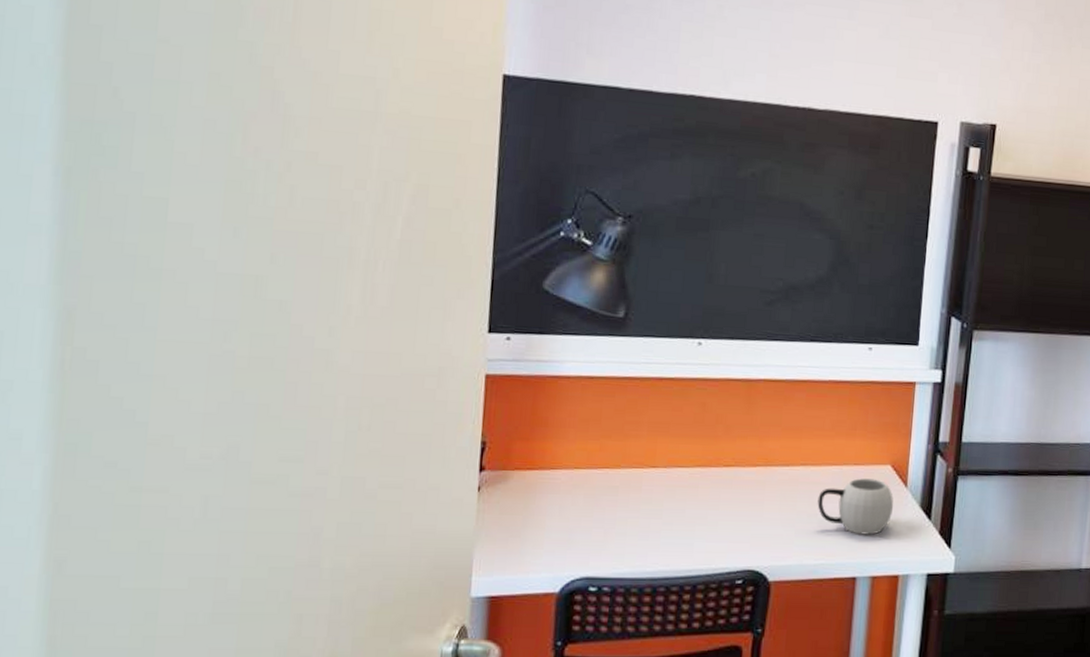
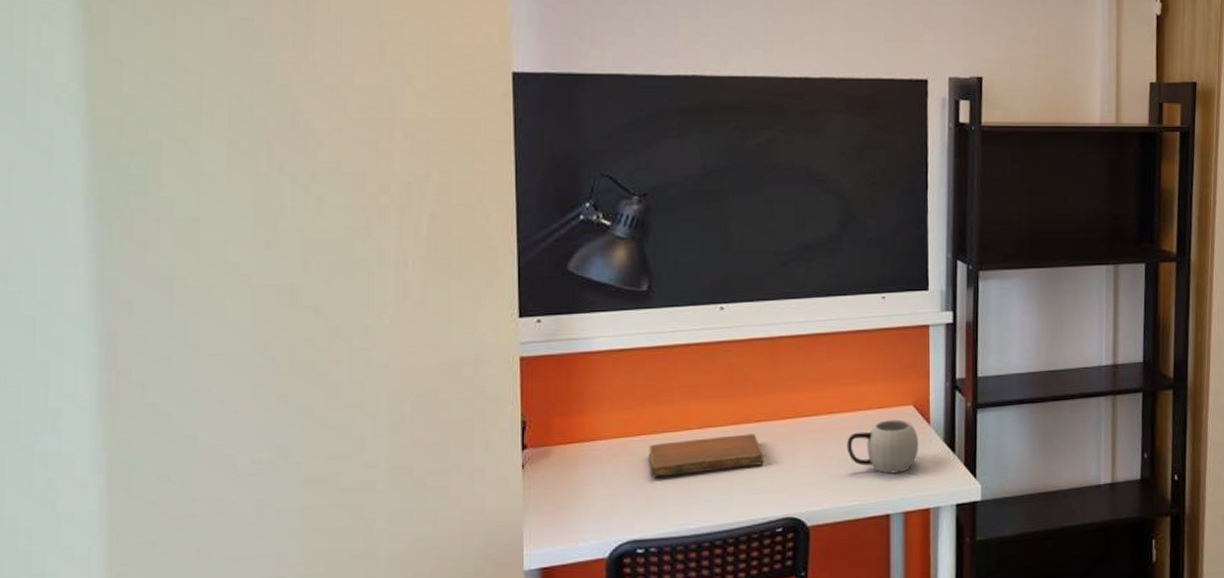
notebook: none [609,478,730,514] -> present [649,434,764,478]

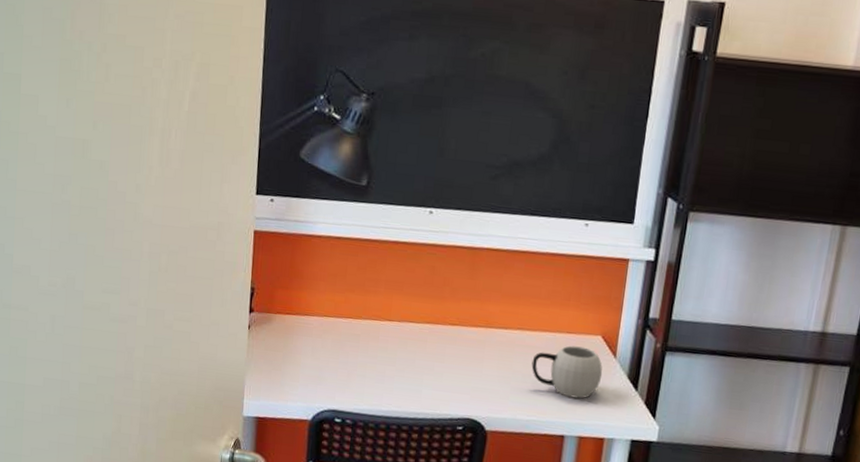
notebook: present [649,434,764,478] -> none [352,328,454,366]

